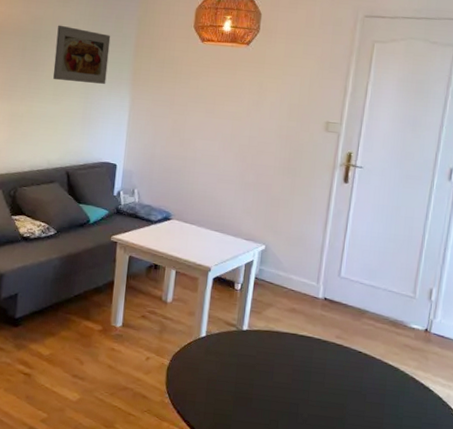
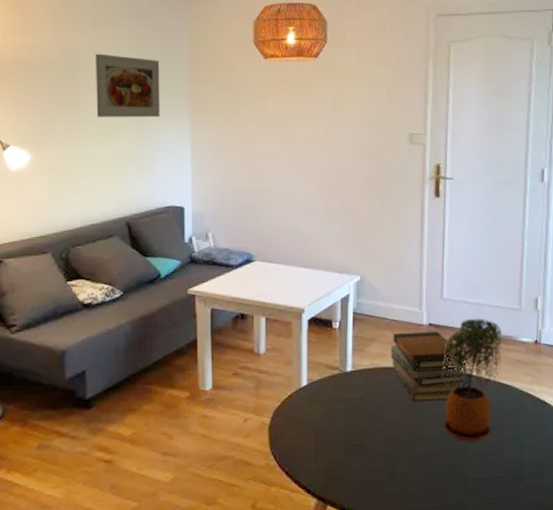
book stack: none [285,302,357,371] -> present [391,331,467,402]
potted plant: none [327,298,393,414] -> present [440,318,502,442]

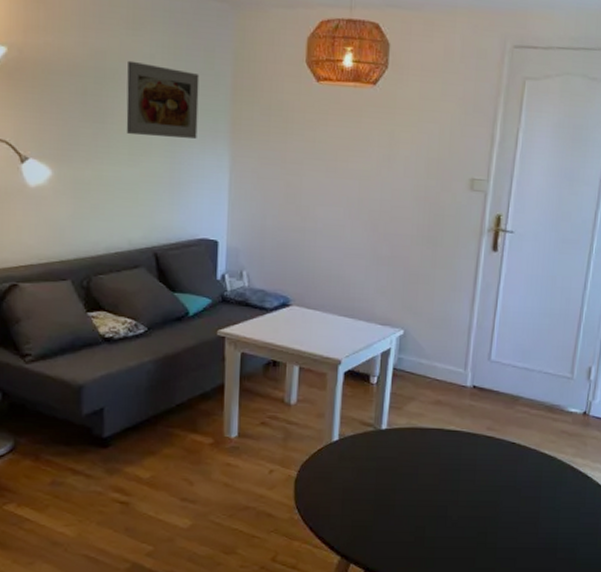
book stack: present [391,331,467,402] -> none [429,393,510,467]
potted plant: present [440,318,502,442] -> none [478,383,549,510]

